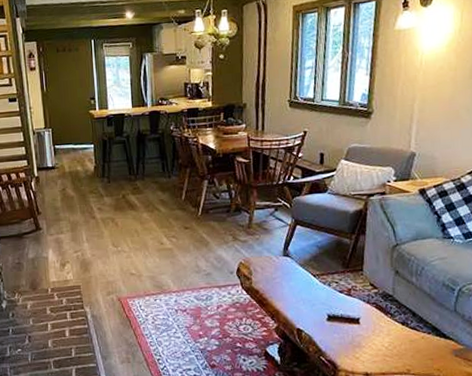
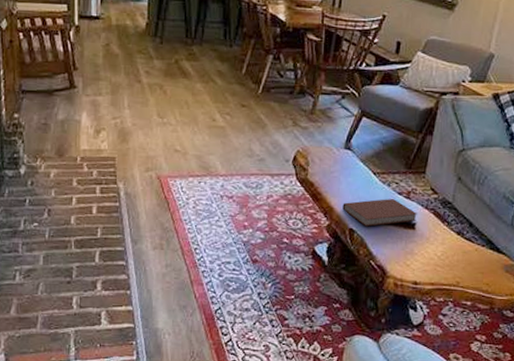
book: none [288,297,360,325] -> present [342,199,417,227]

